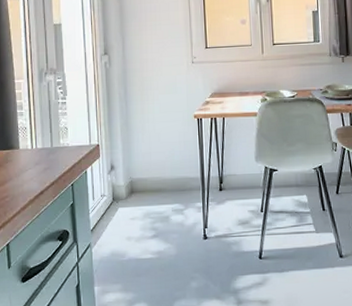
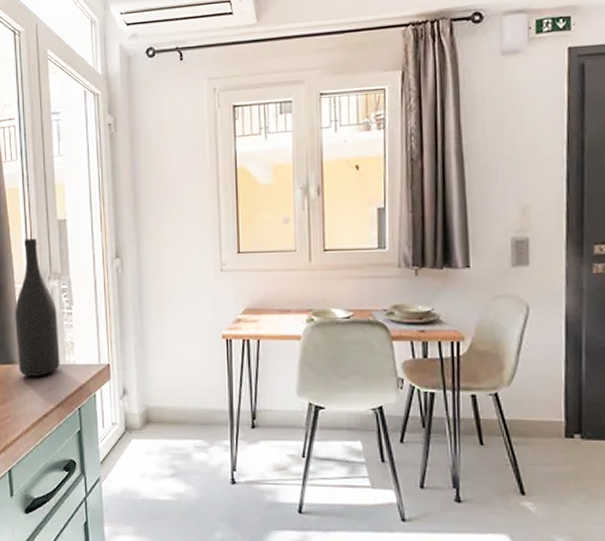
wine bottle: none [15,40,55,159] -> present [15,238,60,376]

